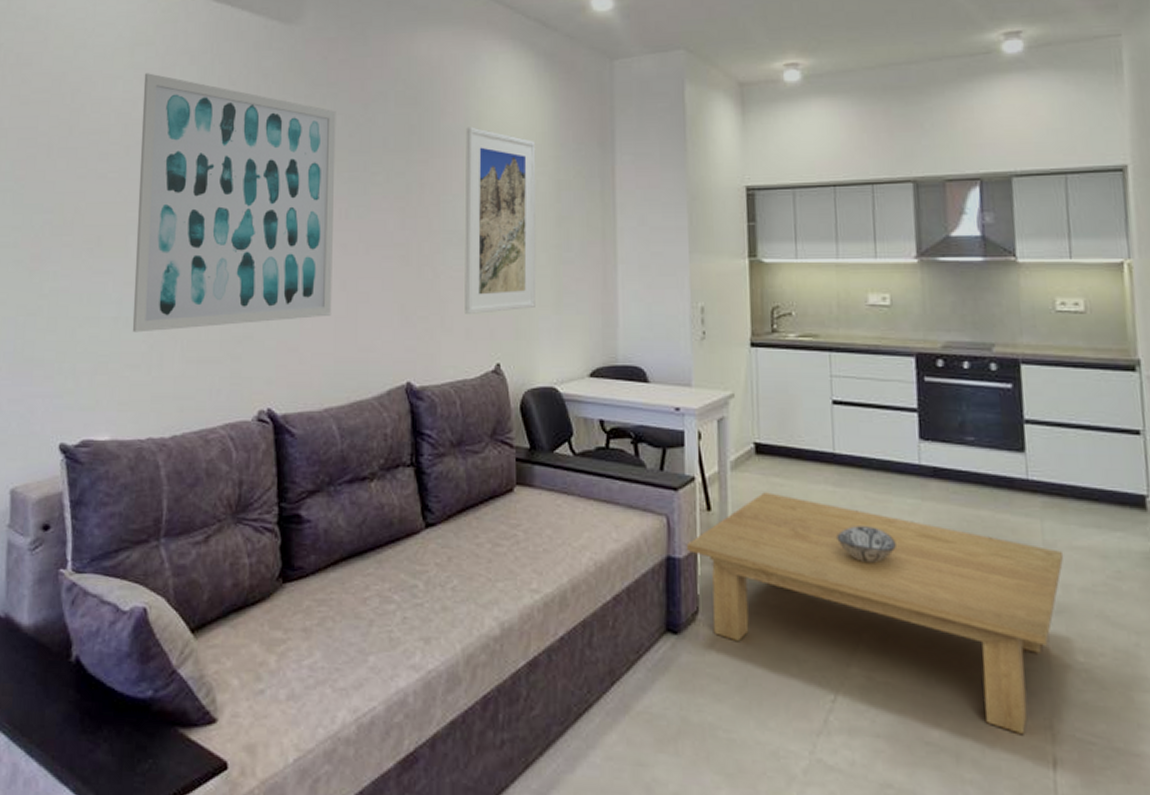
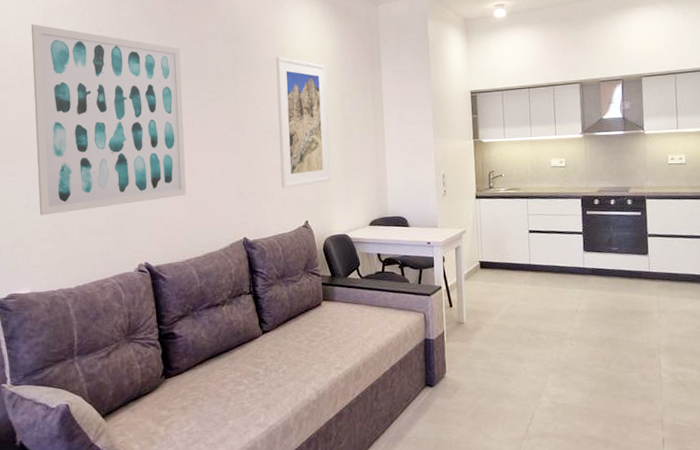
coffee table: present [686,492,1064,736] -> none [437,292,671,427]
decorative bowl: present [836,526,896,564] -> none [532,309,569,332]

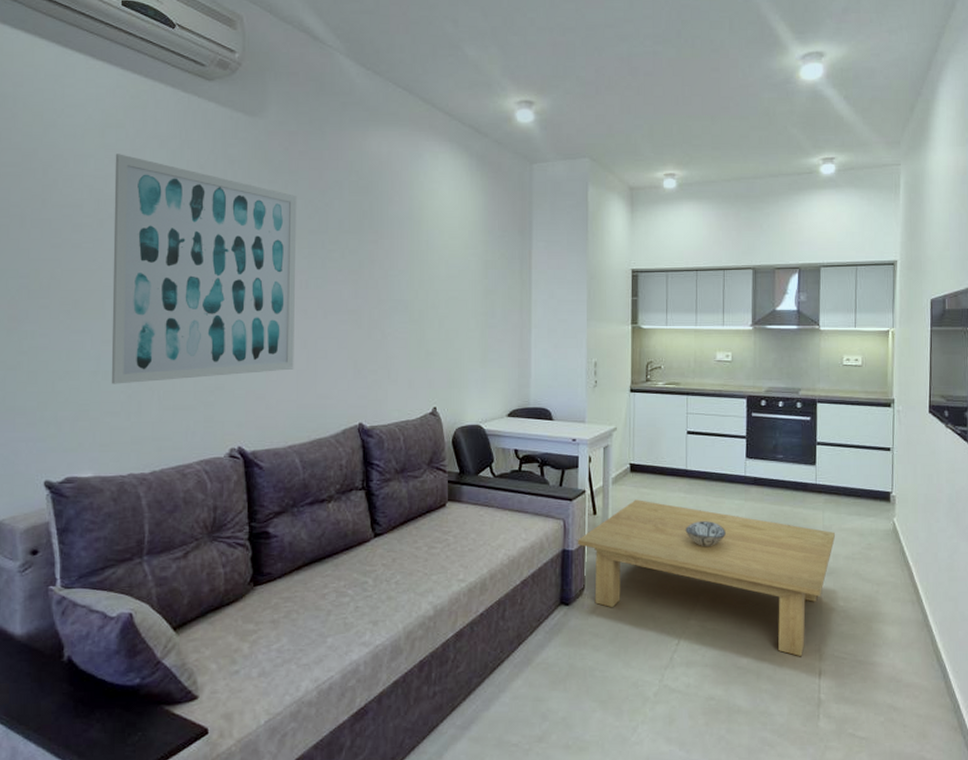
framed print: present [275,56,331,188] -> none [408,214,468,368]
coffee table: none [437,292,671,427] -> present [577,500,836,657]
decorative bowl: none [532,309,569,332] -> present [685,521,726,547]

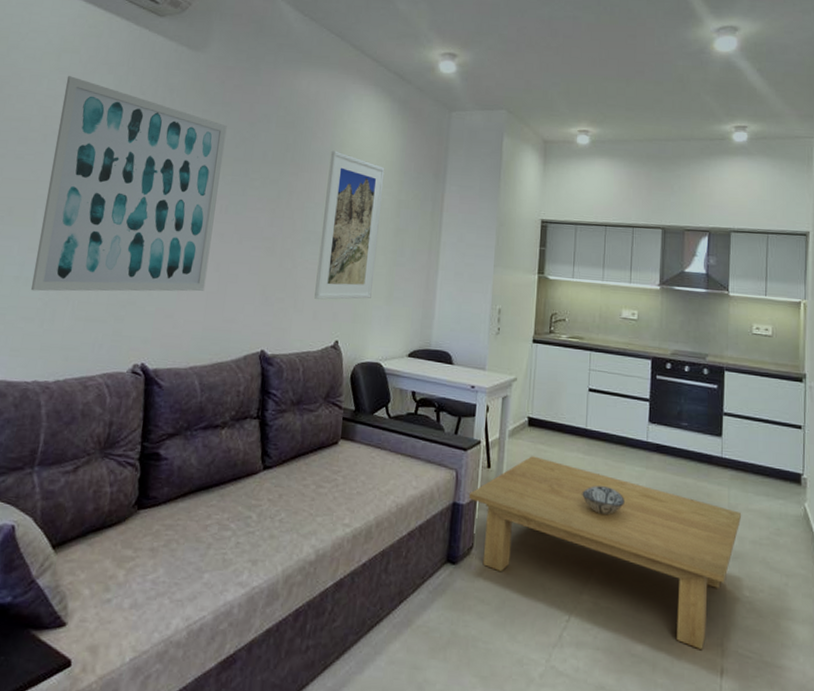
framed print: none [408,214,468,368] -> present [314,150,385,300]

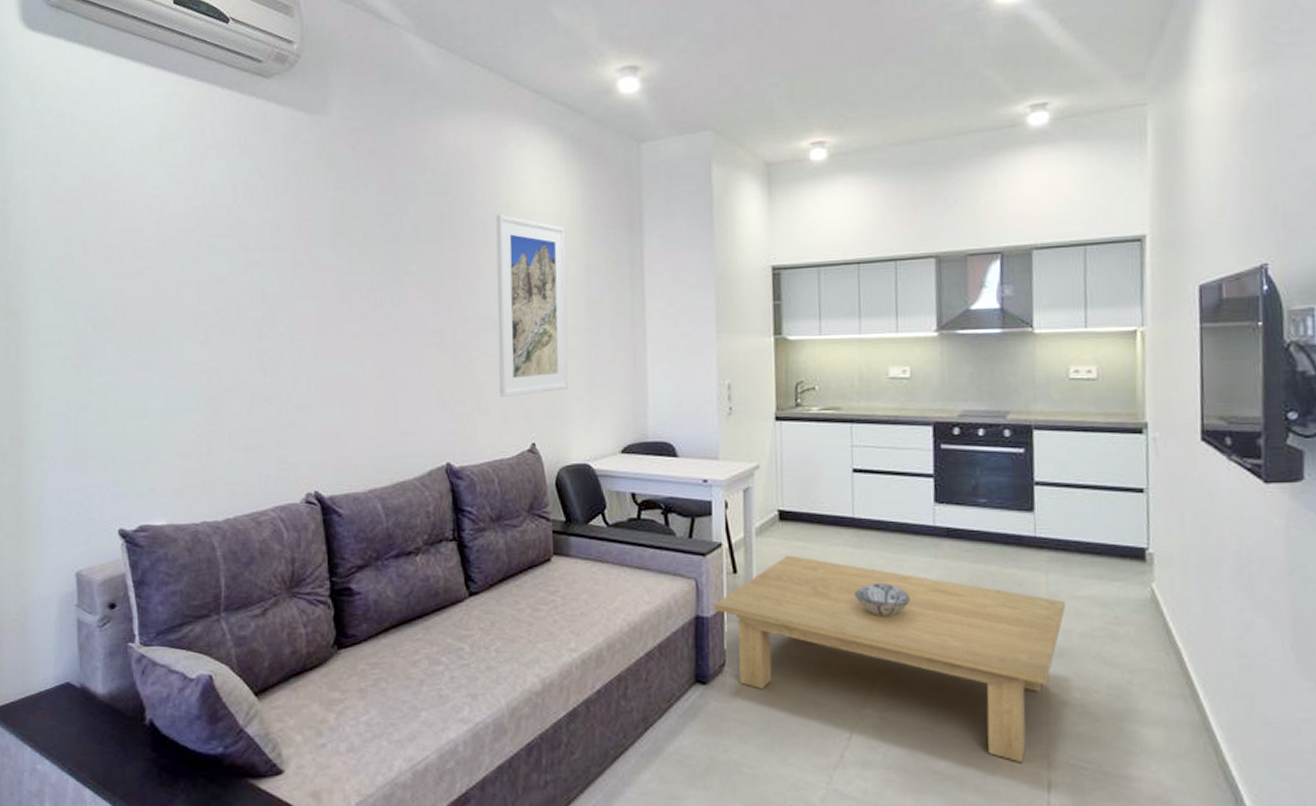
wall art: present [30,76,227,292] -> none [173,168,372,423]

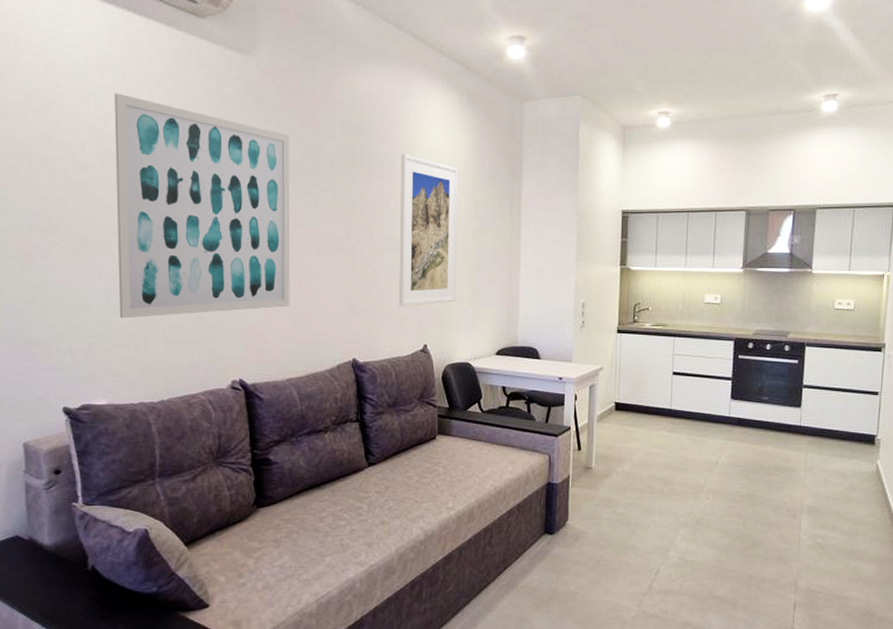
wall art: none [173,168,372,423] -> present [114,93,290,318]
coffee table: present [713,555,1066,763] -> none [561,437,818,590]
decorative bowl: present [854,584,910,617] -> none [668,459,708,484]

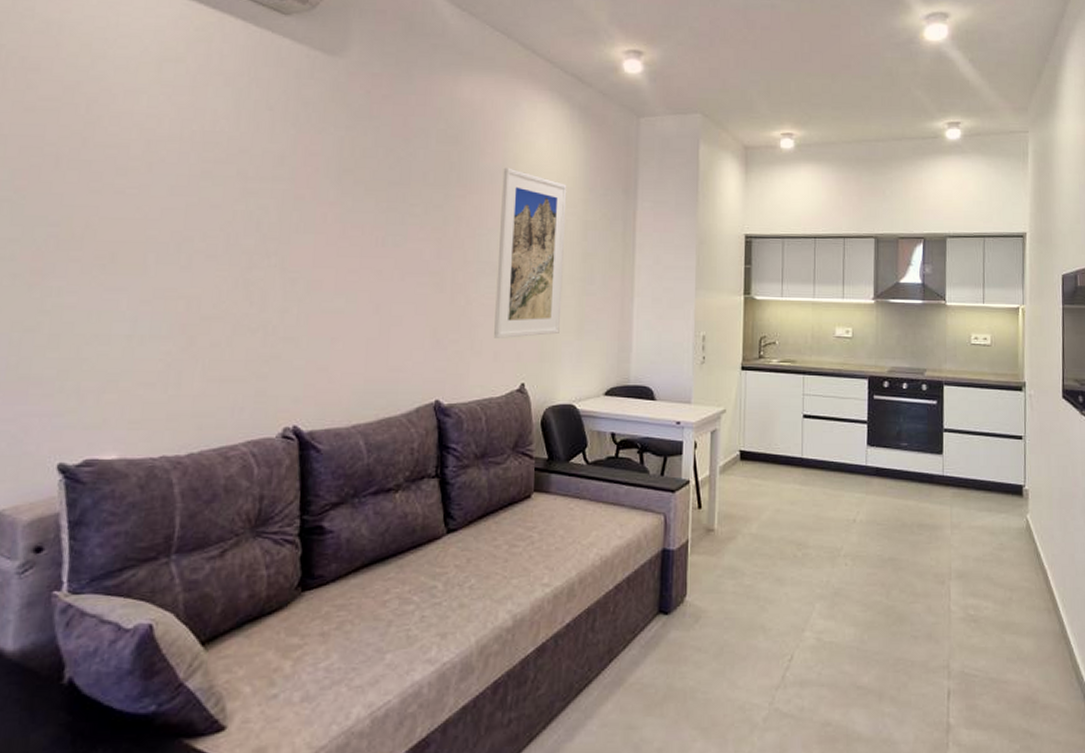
wall art: present [114,93,290,318] -> none [147,90,377,351]

